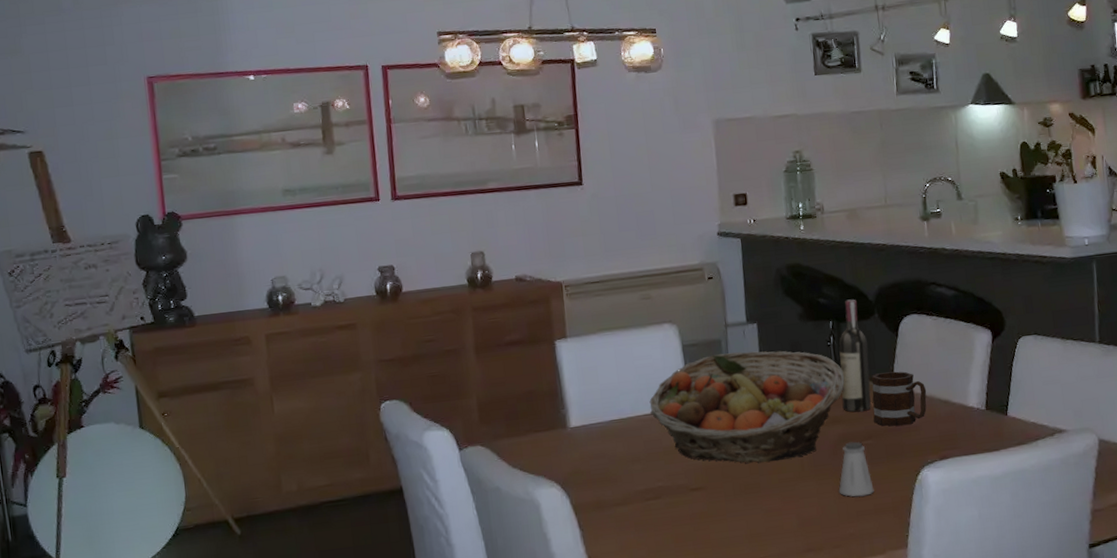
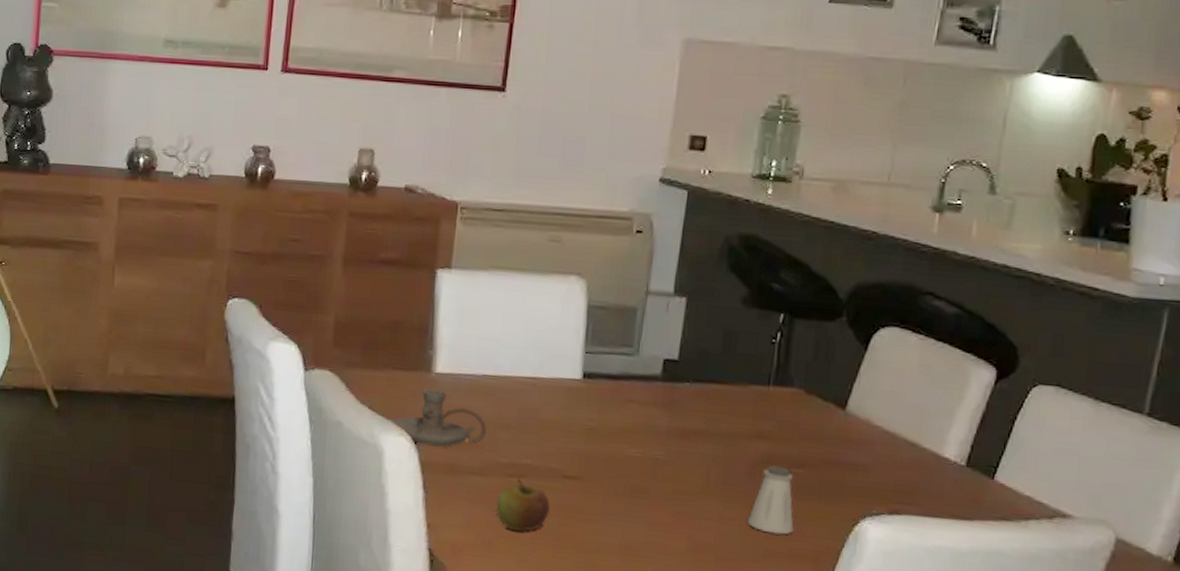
candle holder: none [543,441,622,491] -> present [393,388,487,447]
apple: none [641,500,687,545] -> present [496,478,551,532]
fruit basket: present [649,350,845,463] -> none [533,324,786,469]
wine bottle: present [838,299,871,412] -> none [774,291,825,433]
mug: present [871,371,927,426] -> none [812,390,891,462]

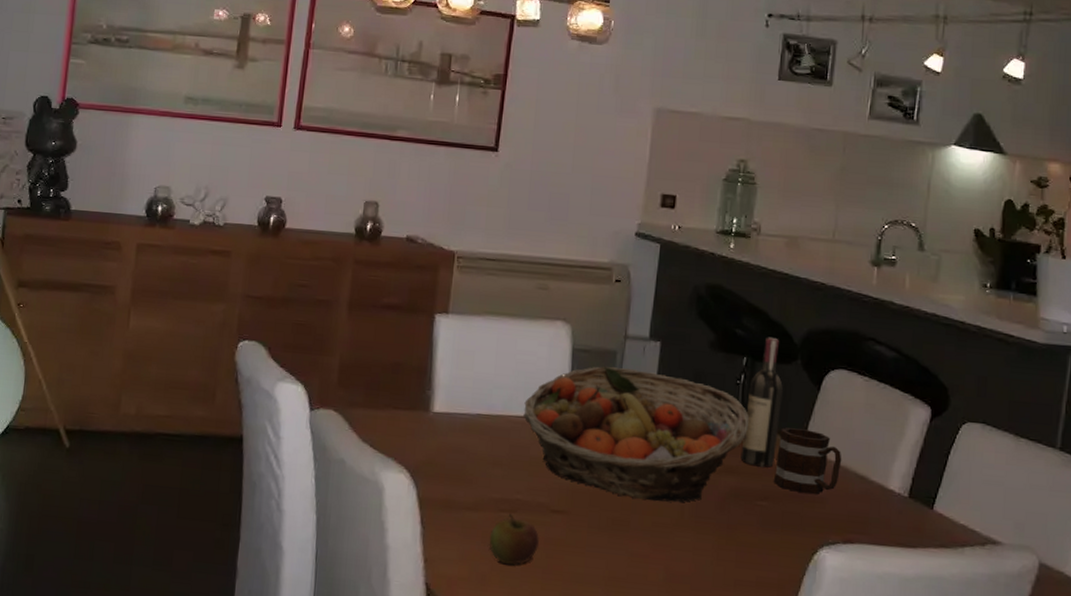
candle holder: present [393,388,487,447] -> none [393,427,481,483]
fruit basket: none [533,324,786,469] -> present [523,366,750,502]
saltshaker: present [747,465,794,535] -> none [718,498,760,565]
wine bottle: none [774,291,825,433] -> present [740,337,783,468]
mug: none [812,390,891,462] -> present [774,427,842,494]

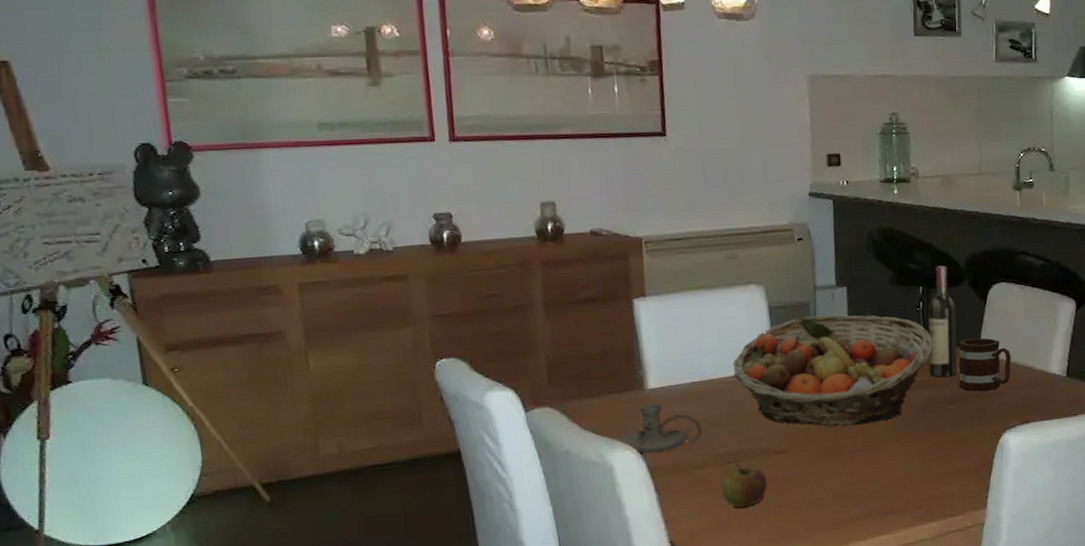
candle holder: none [393,427,481,483] -> present [617,403,702,454]

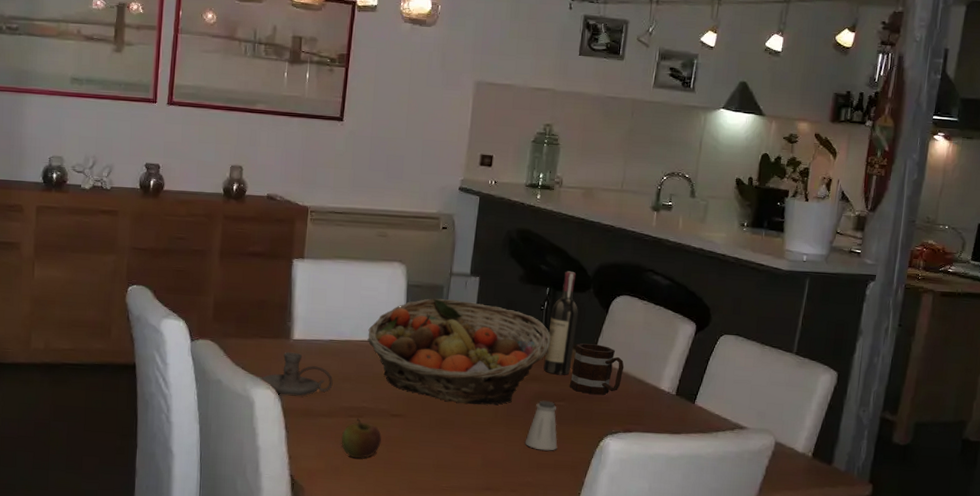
saltshaker: none [922,406,957,460] -> present [525,400,558,451]

